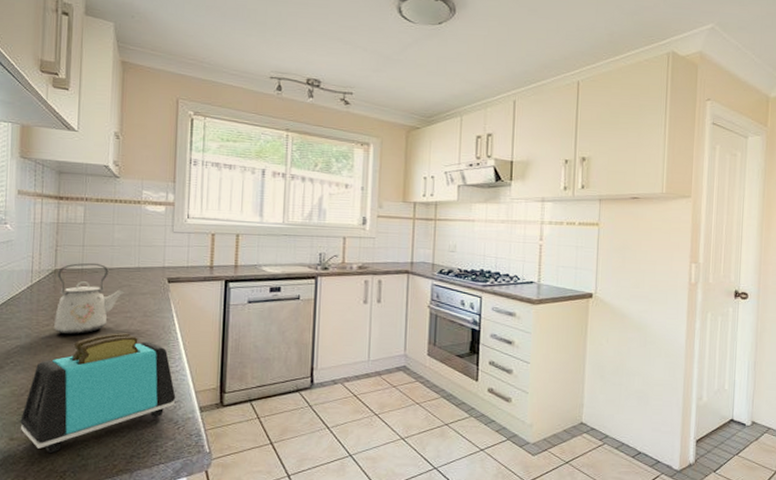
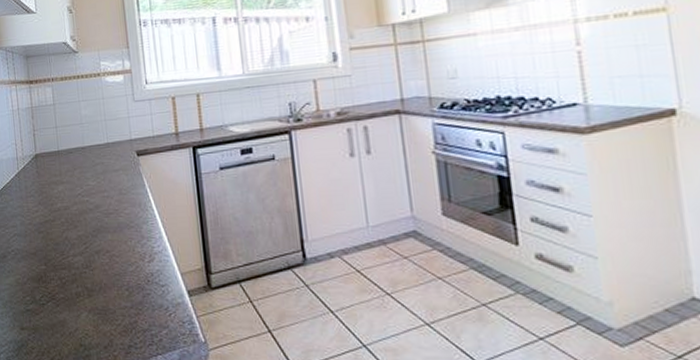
toaster: present [20,333,176,454] -> none [26,214,163,344]
kettle: present [54,262,125,335] -> none [37,143,99,220]

